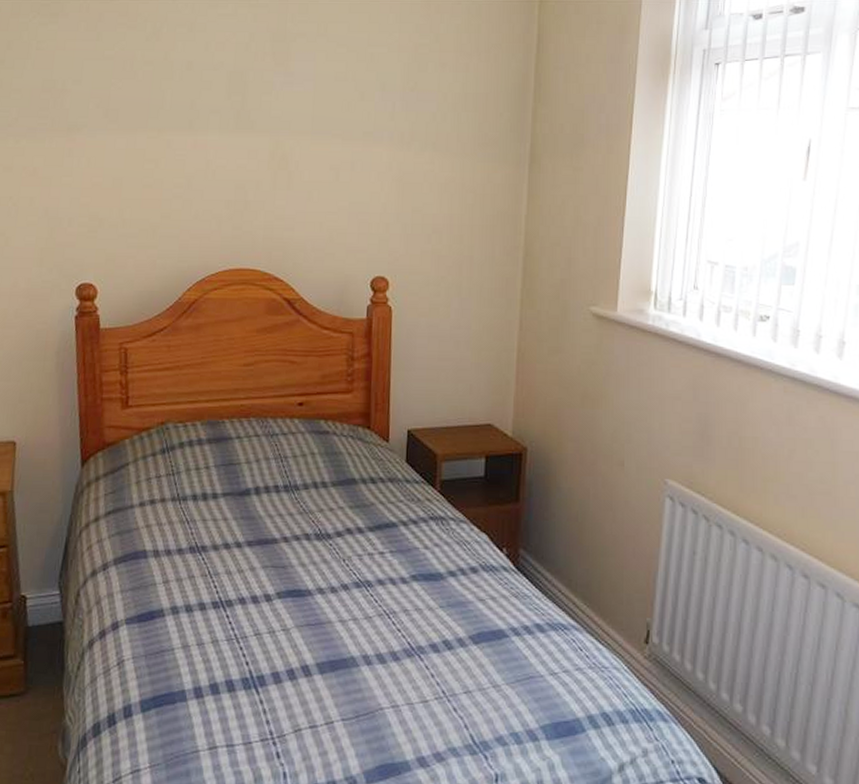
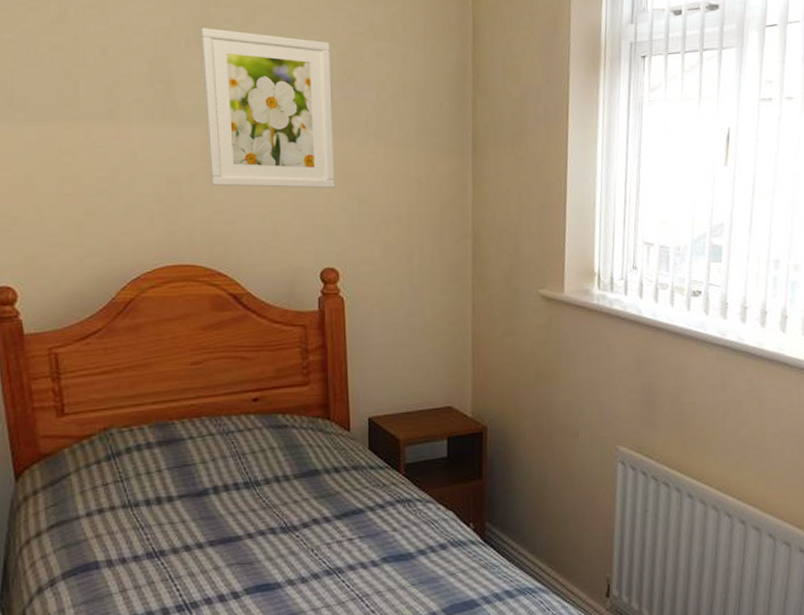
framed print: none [275,42,396,197] -> present [201,28,335,188]

